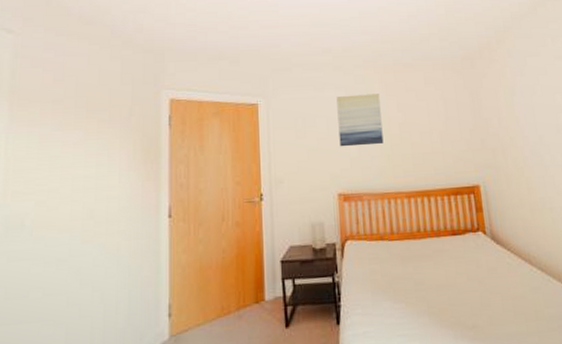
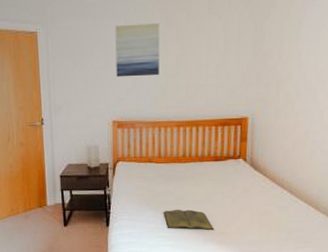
book: none [402,297,464,324] -> present [163,209,214,230]

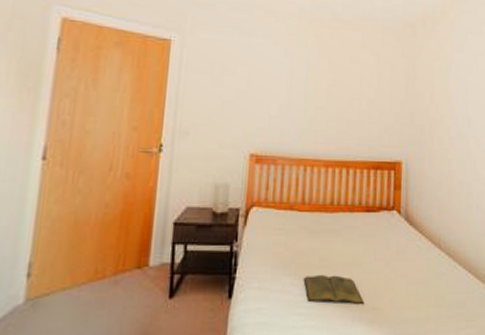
wall art: present [115,23,159,77] -> none [259,44,311,105]

